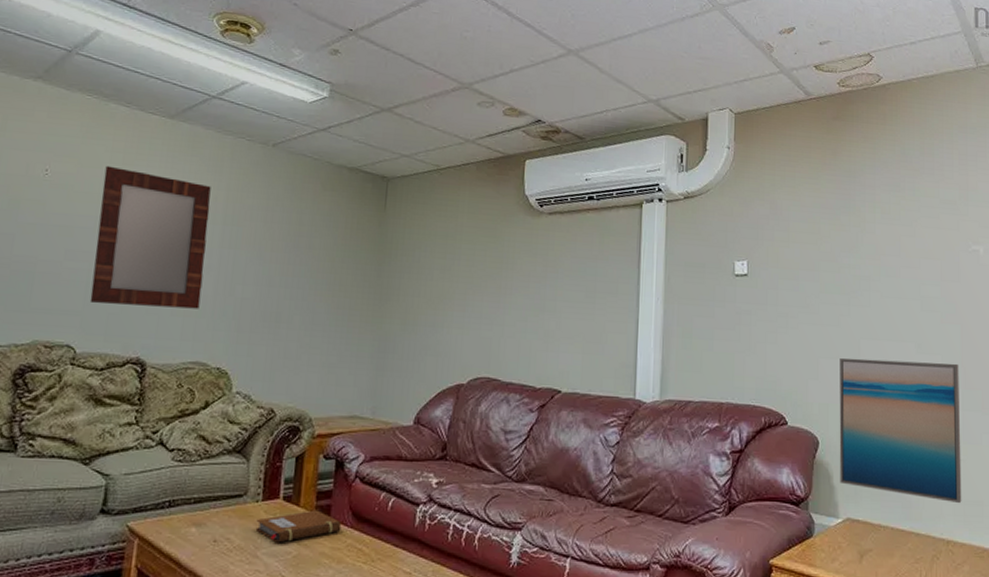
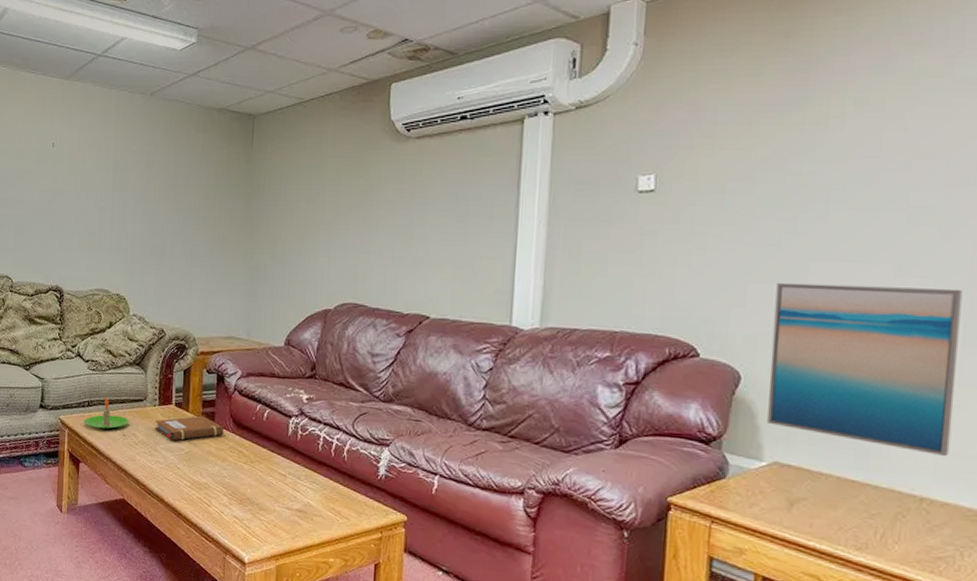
home mirror: present [89,165,211,309] -> none [19,126,103,245]
candle: none [161,494,223,535] -> present [84,397,129,430]

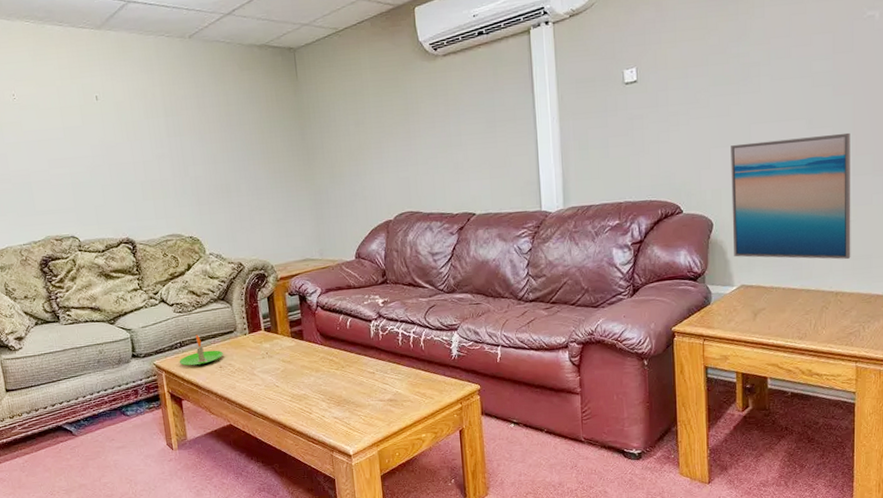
notebook: present [154,415,224,441] -> none [248,335,314,363]

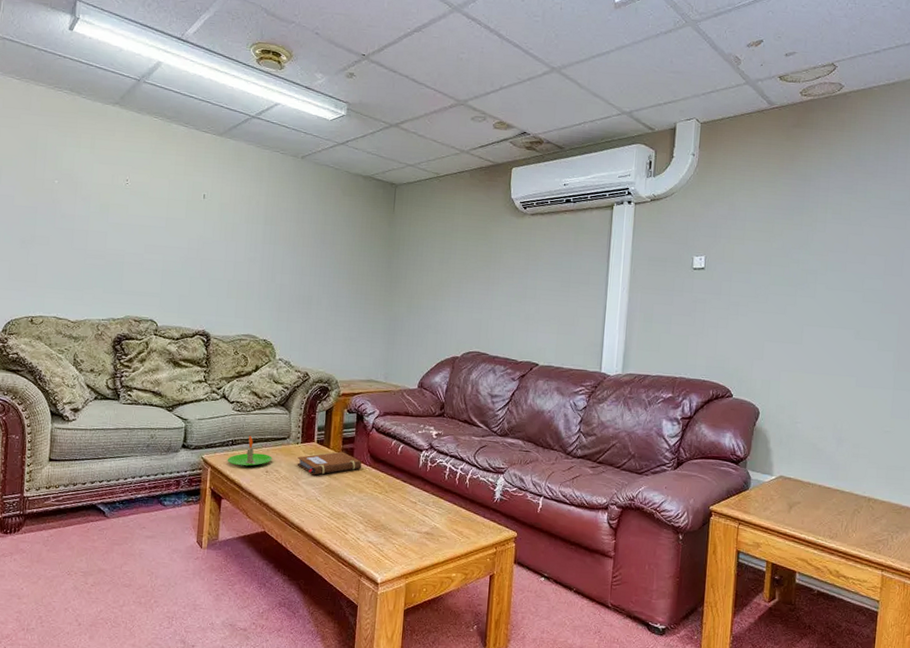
notebook: none [248,335,314,363] -> present [297,451,362,476]
wall art: present [731,132,851,260] -> none [776,341,894,468]

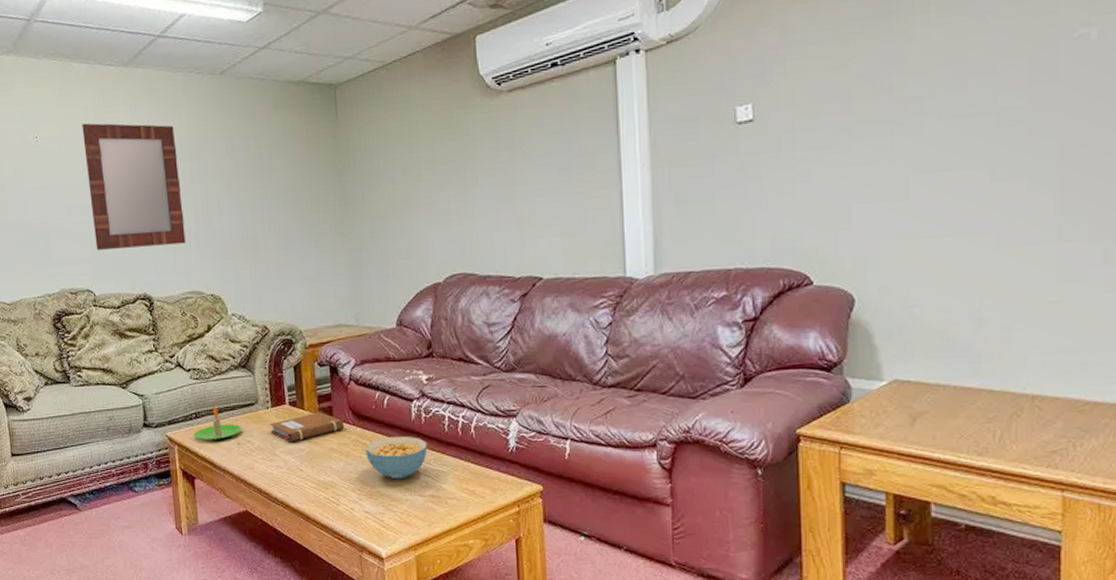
home mirror: none [165,176,254,293] -> present [82,123,186,250]
cereal bowl: none [376,479,429,517] -> present [365,437,428,480]

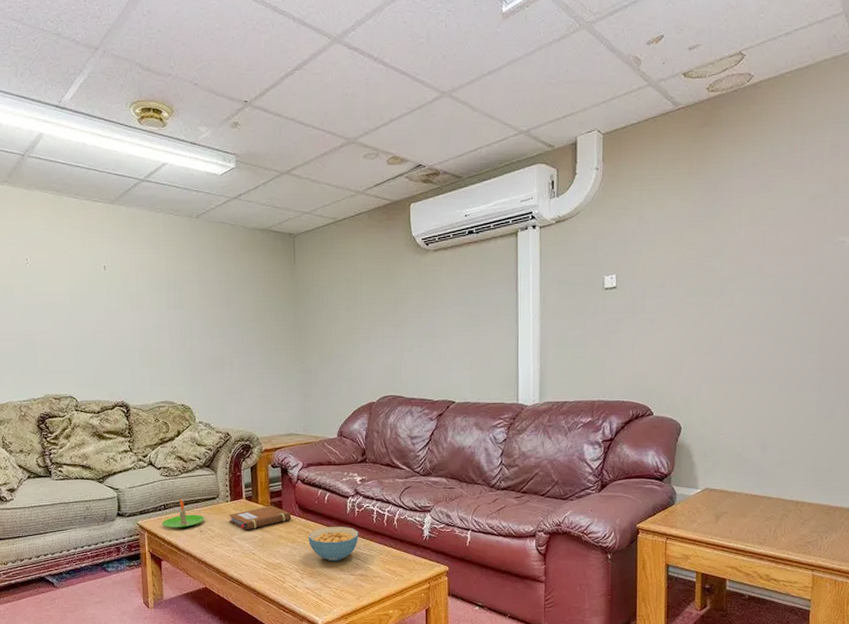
home mirror: present [82,123,186,250] -> none [70,250,161,362]

